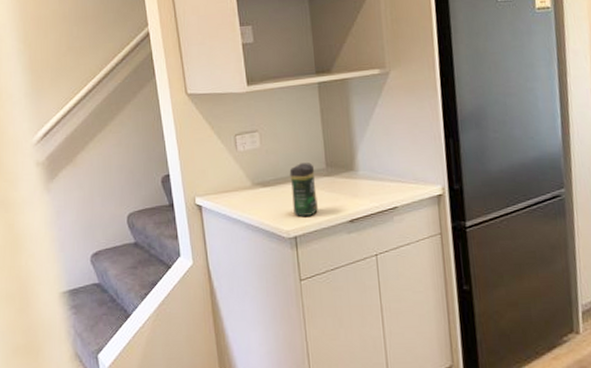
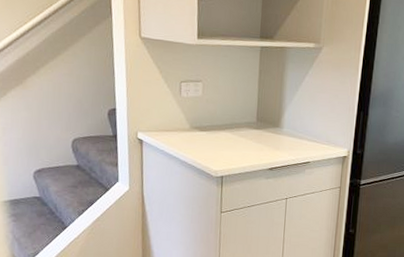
coffee jar: present [289,163,318,218] -> none [223,115,247,161]

